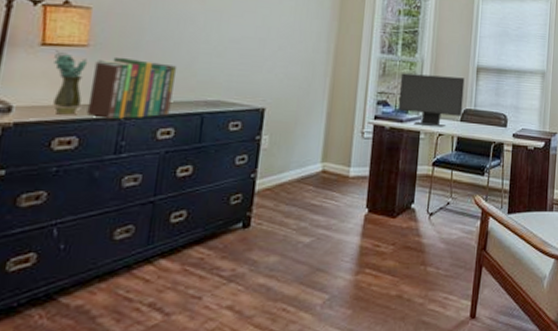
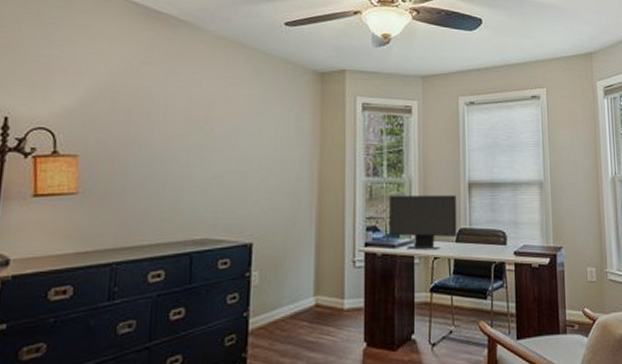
vase: present [53,50,88,115] -> none [46,201,78,265]
books: present [86,56,178,119] -> none [79,202,164,265]

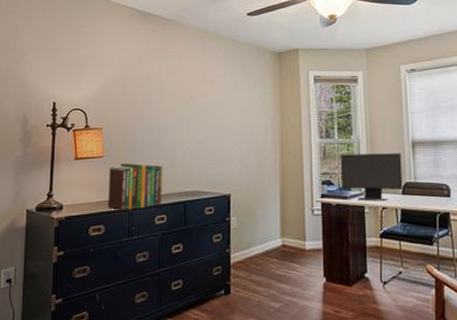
books: none [79,202,164,265] -> present [108,163,163,210]

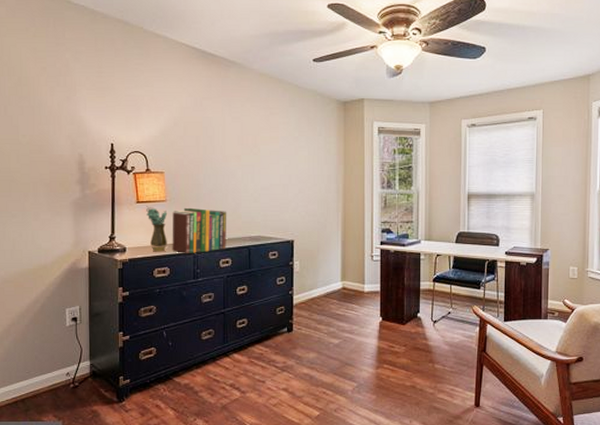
vase: none [84,162,105,209] -> present [146,206,168,252]
computer monitor: present [340,153,403,201] -> none [399,204,457,249]

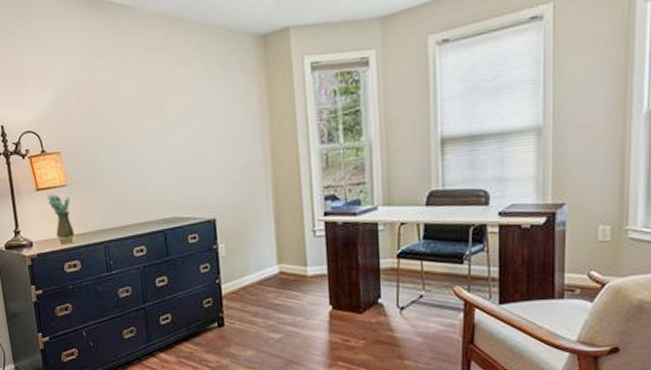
books: present [172,207,227,253] -> none [75,190,139,244]

